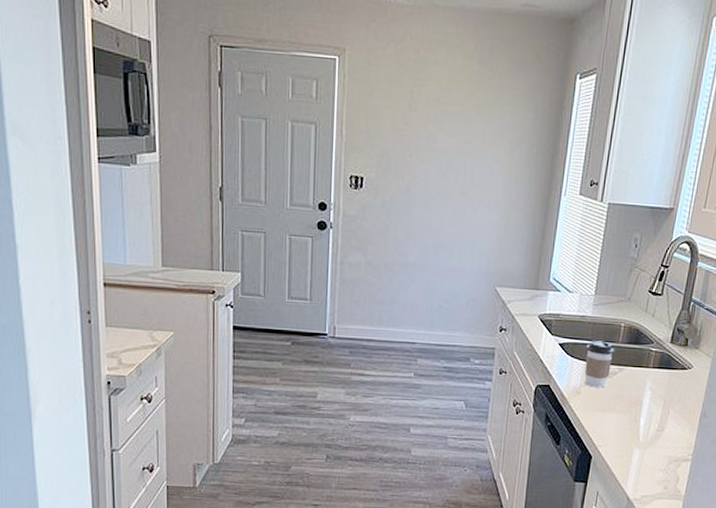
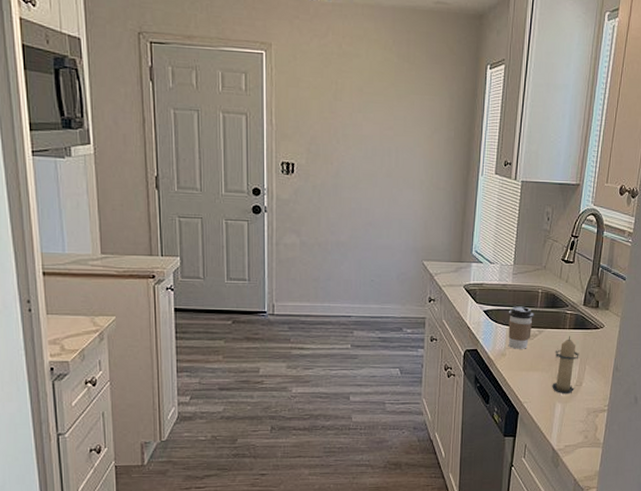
candle: none [630,375,663,440] -> present [552,335,579,394]

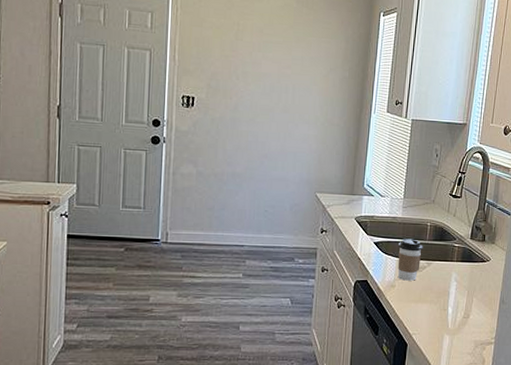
candle: present [552,335,579,394] -> none [440,268,467,326]

